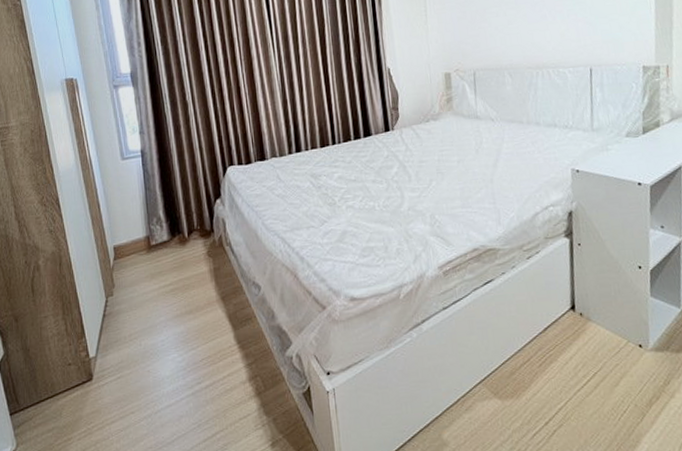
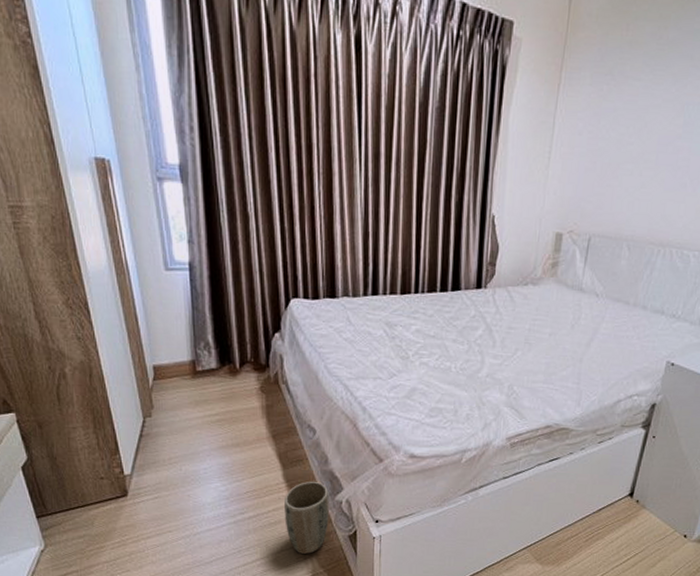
plant pot: none [238,338,282,420] -> present [285,481,329,554]

